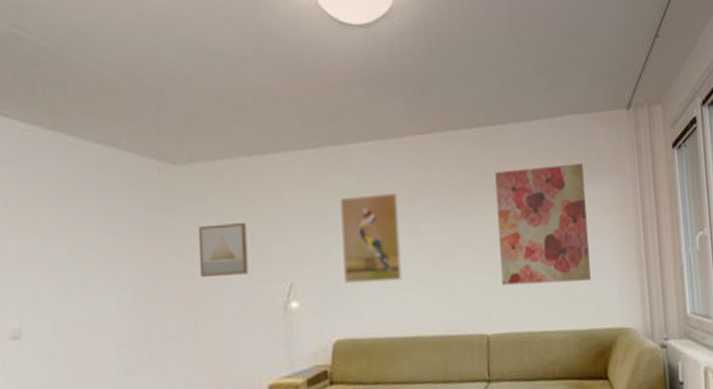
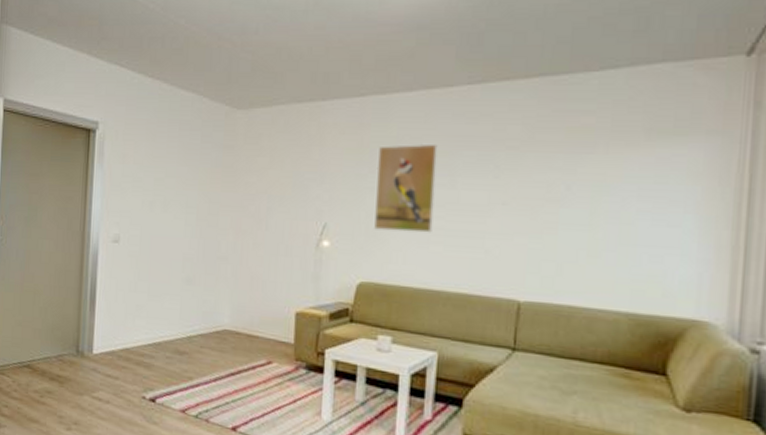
wall art: present [197,222,249,277] -> none [250,163,292,211]
wall art: present [495,164,591,286] -> none [544,121,670,259]

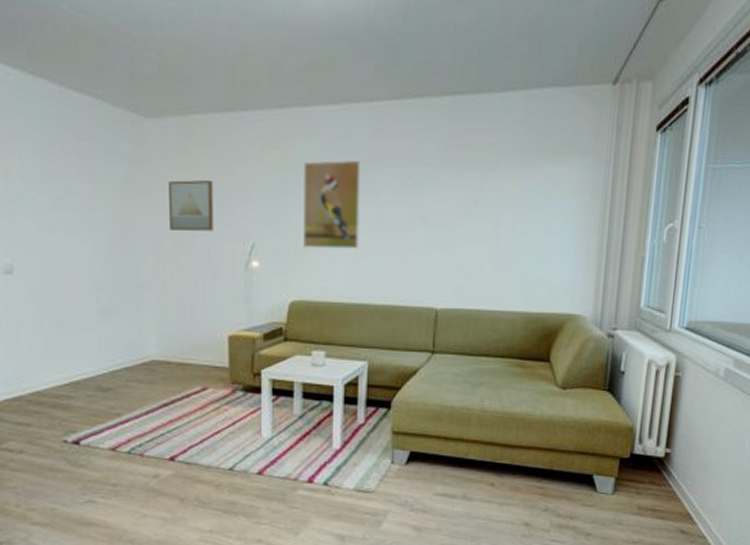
wall art: none [250,163,292,211] -> present [167,179,214,231]

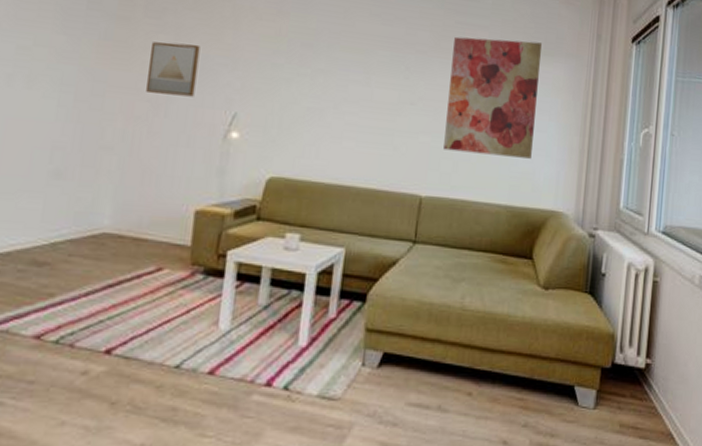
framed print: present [302,160,361,249] -> none [288,37,355,129]
wall art: none [456,141,555,264] -> present [443,36,542,159]

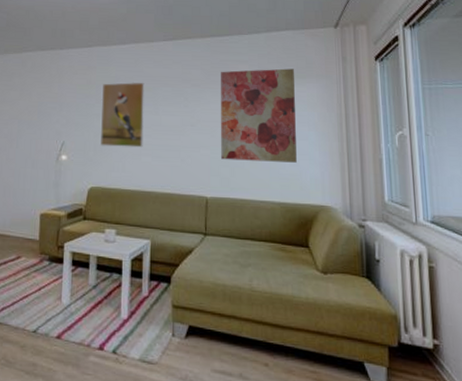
wall art: present [146,42,200,97] -> none [4,95,37,132]
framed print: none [288,37,355,129] -> present [101,82,144,148]

